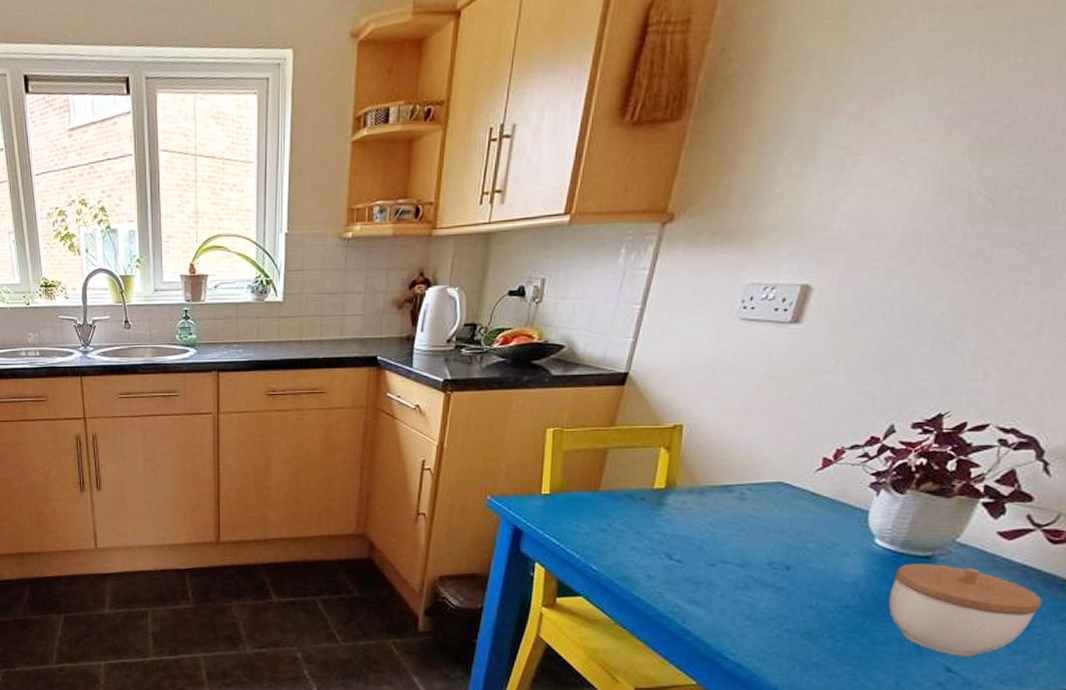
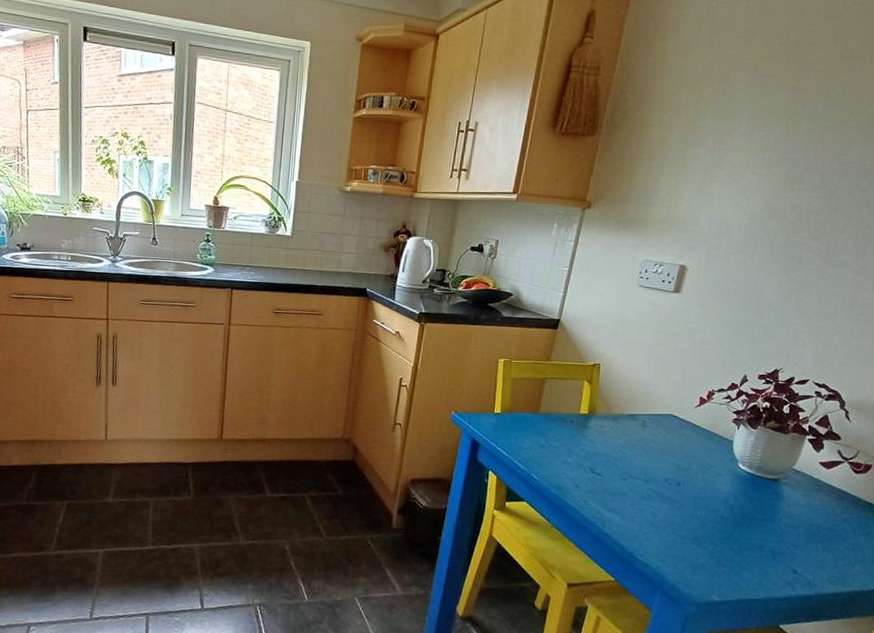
decorative box: present [888,563,1043,658] -> none [750,484,853,562]

